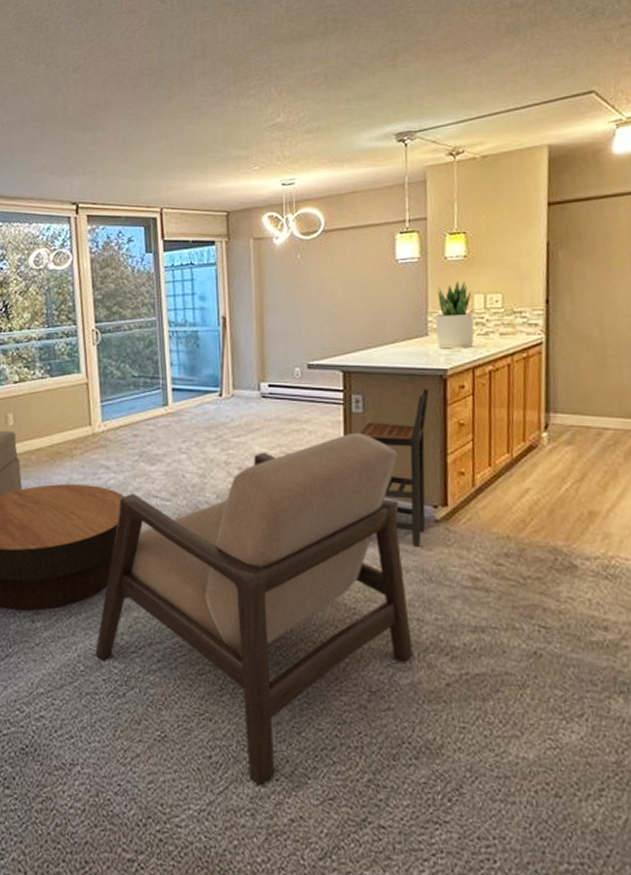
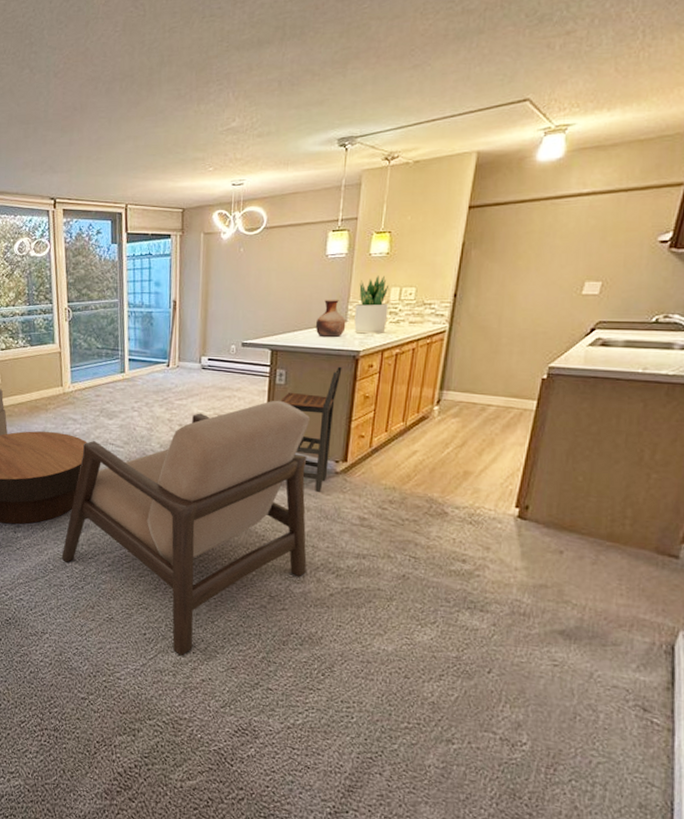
vase: none [391,309,428,355] -> present [315,299,346,338]

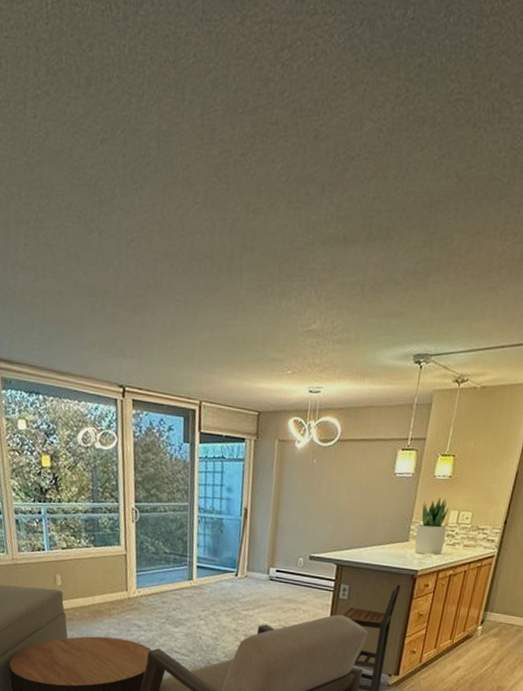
vase: present [315,299,346,338] -> none [379,518,408,556]

